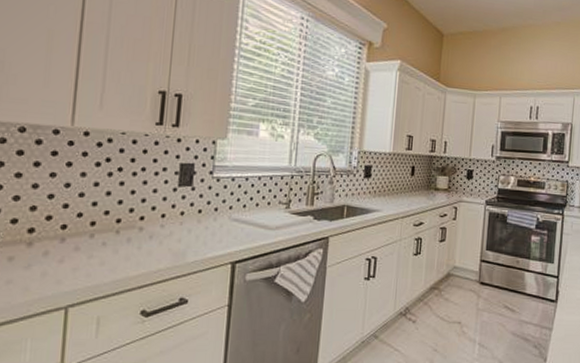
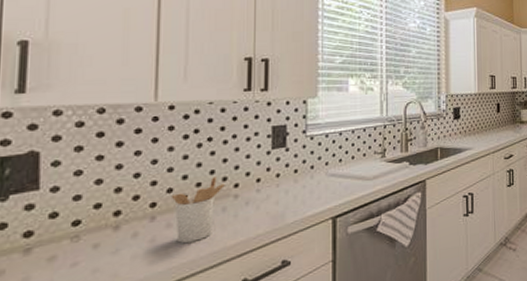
utensil holder: none [82,207,131,267] -> present [172,177,225,243]

